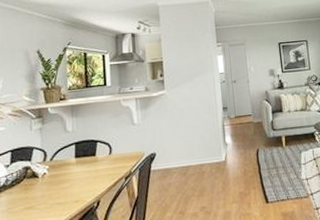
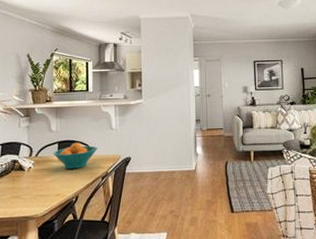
fruit bowl: none [70,141,119,172] -> present [53,142,98,170]

